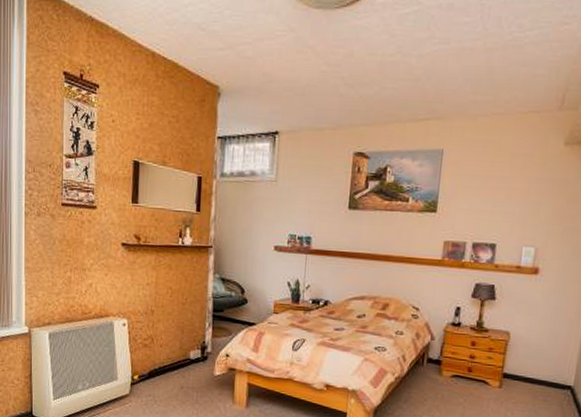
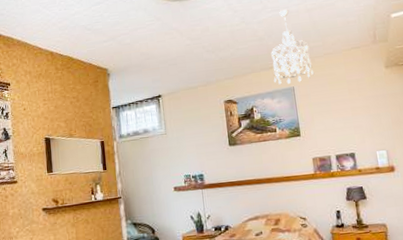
chandelier: none [420,43,475,146] -> present [271,9,315,85]

